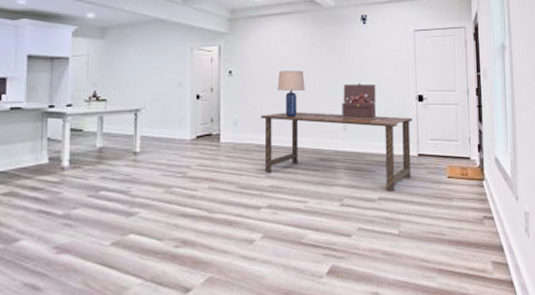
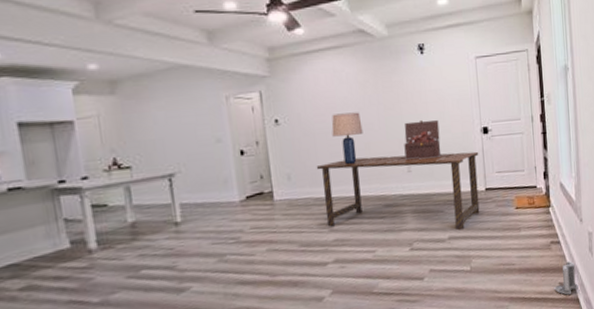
architectural model: none [485,239,513,276] -> present [553,260,578,295]

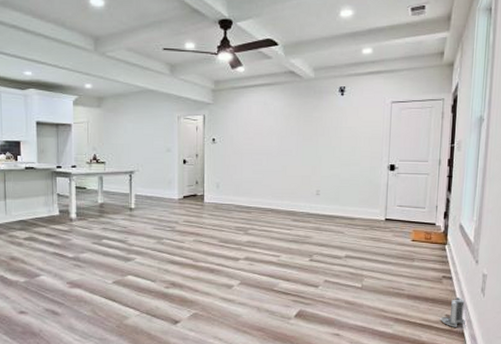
dining table: present [316,151,480,231] -> none [240,177,383,252]
lamp: present [331,112,363,165] -> none [256,139,282,182]
toy chest: present [404,120,442,161] -> none [316,152,350,187]

